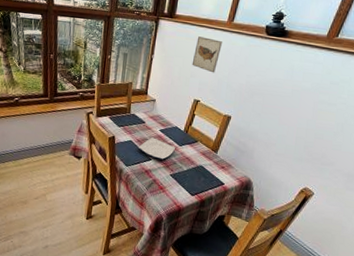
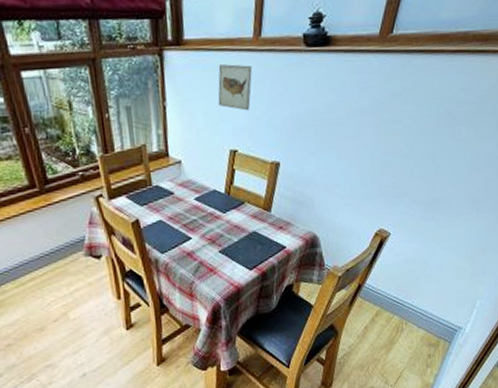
plate: present [139,137,175,160] -> none [172,210,219,236]

